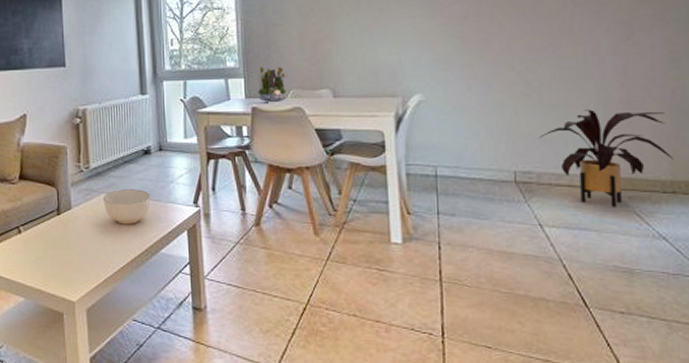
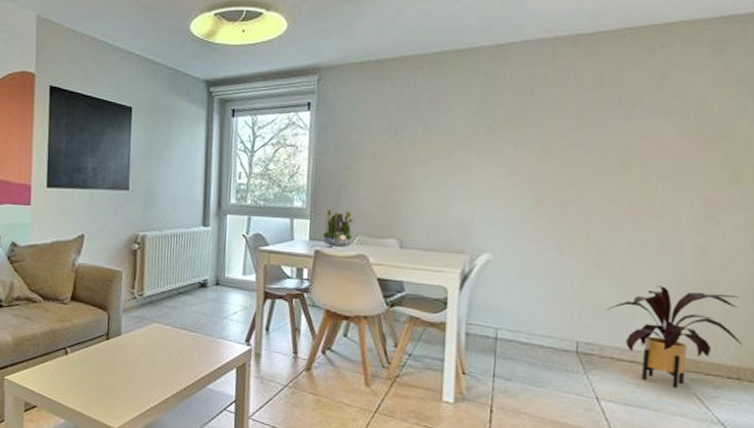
bowl: present [102,189,151,225] -> none [153,320,203,357]

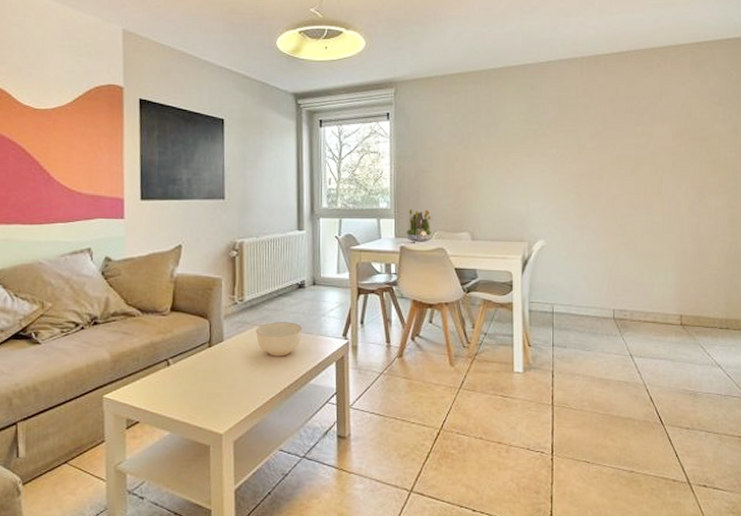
bowl: none [153,320,203,357] -> present [255,322,302,357]
house plant: present [606,285,743,389] -> none [632,258,728,341]

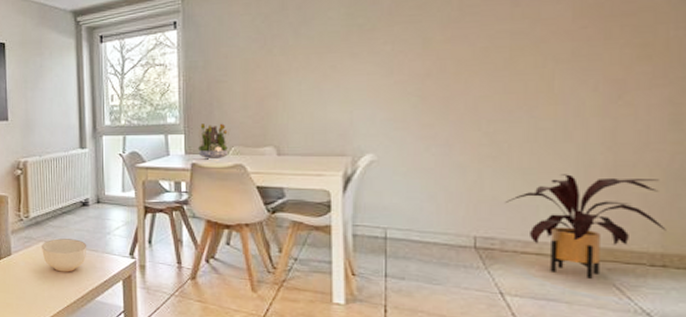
house plant: none [632,258,728,341] -> present [504,174,666,280]

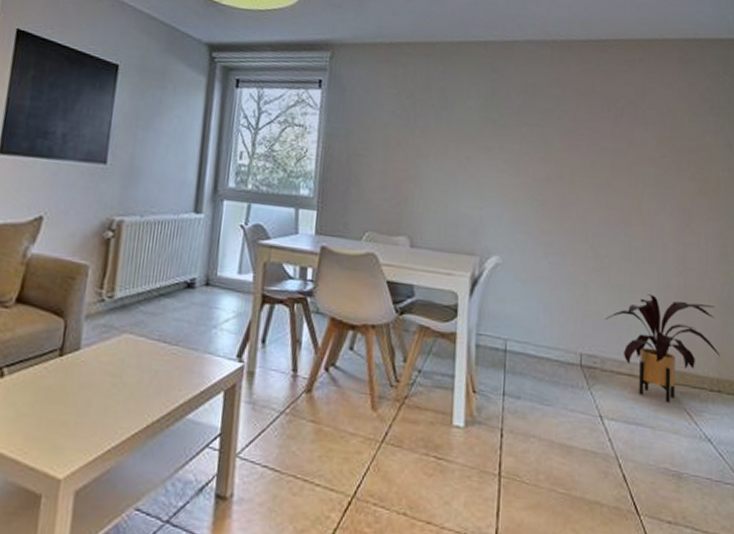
bowl: present [41,238,87,272] -> none [123,330,186,378]
flower arrangement: present [197,123,231,160] -> none [329,200,366,245]

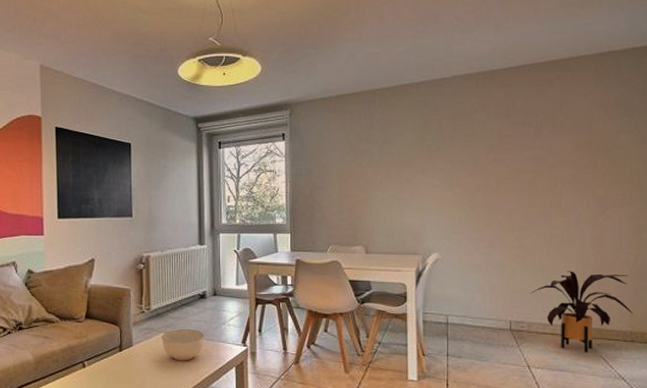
bowl: none [123,330,186,378] -> present [161,329,204,361]

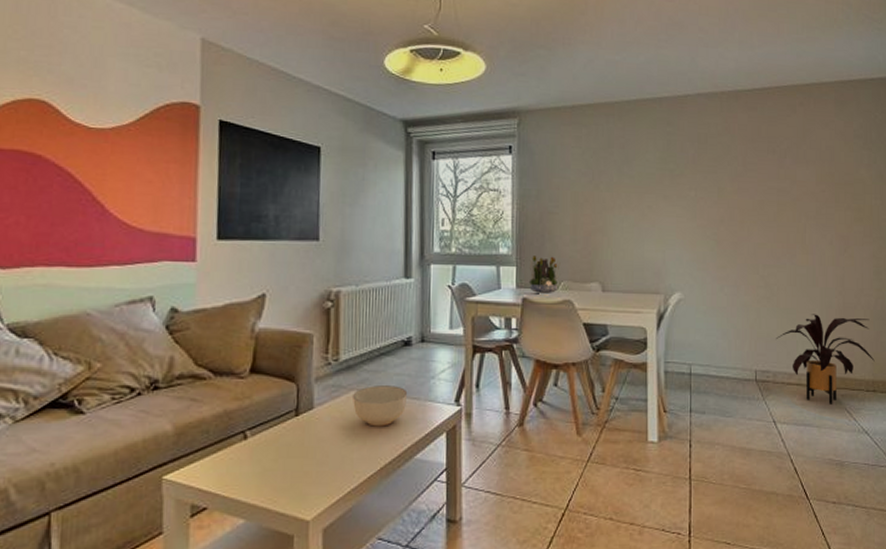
flower arrangement: none [301,224,329,256] -> present [528,256,561,295]

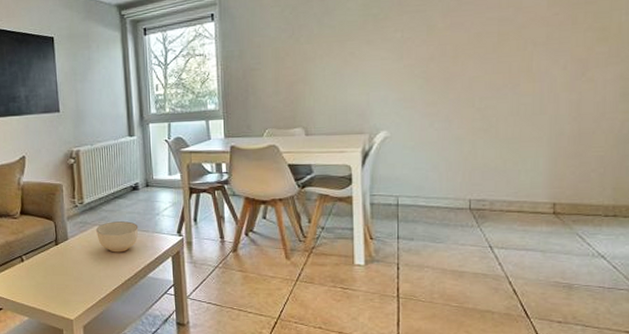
flower arrangement: present [528,256,561,295] -> none [235,108,265,142]
house plant: present [775,314,875,406] -> none [493,142,617,231]

